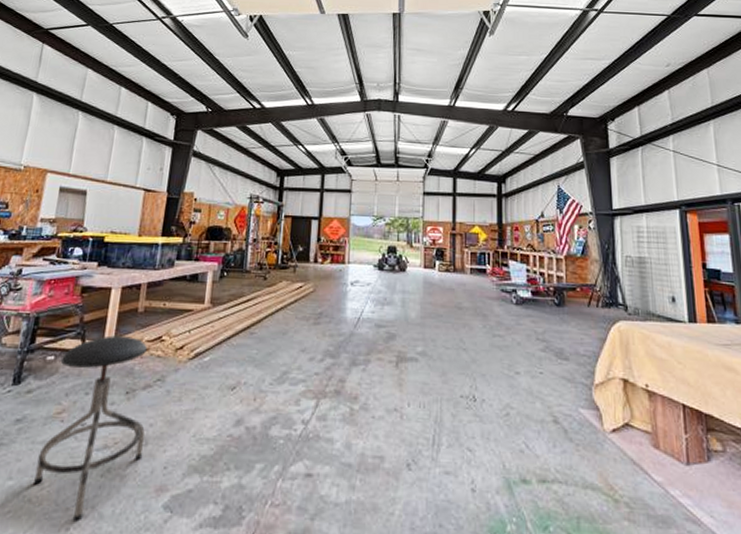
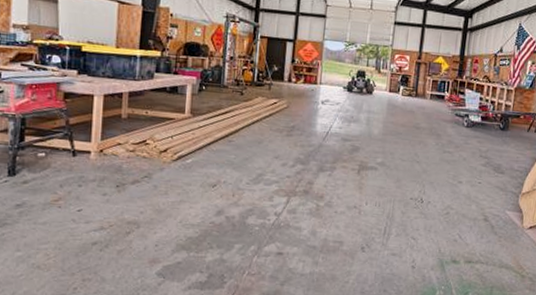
stool: present [32,335,148,522] -> none [39,137,136,283]

